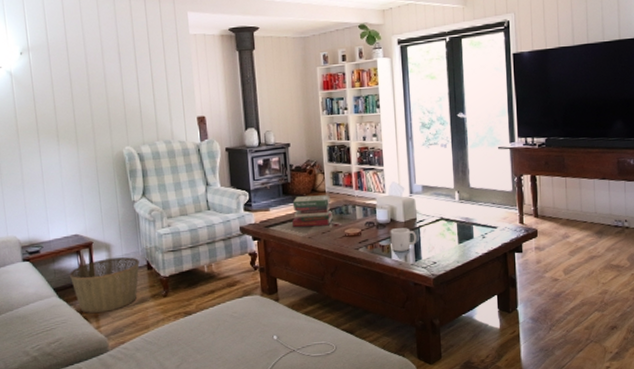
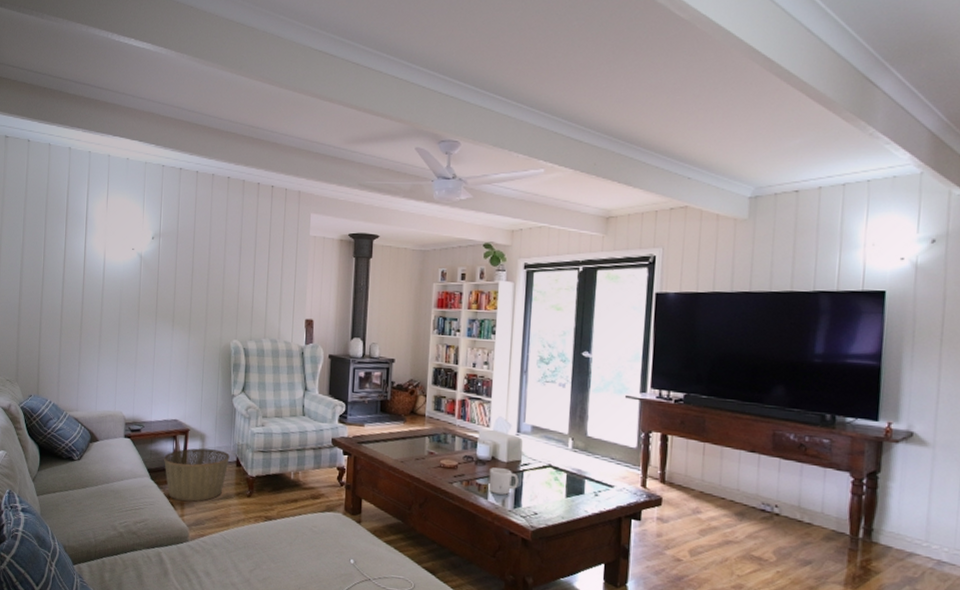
books: present [292,195,333,227] -> none [386,416,429,453]

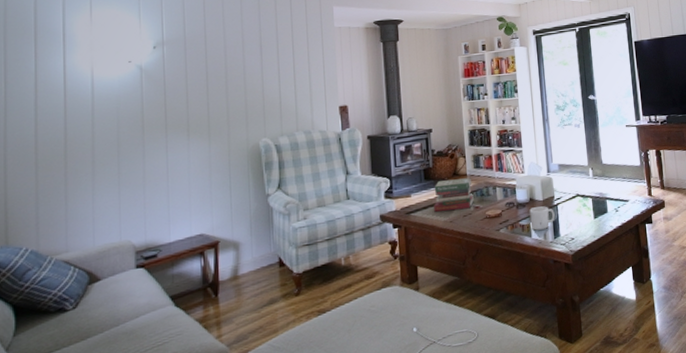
basket: present [164,448,230,502] -> none [190,254,271,322]
books: none [386,416,429,453] -> present [434,177,474,212]

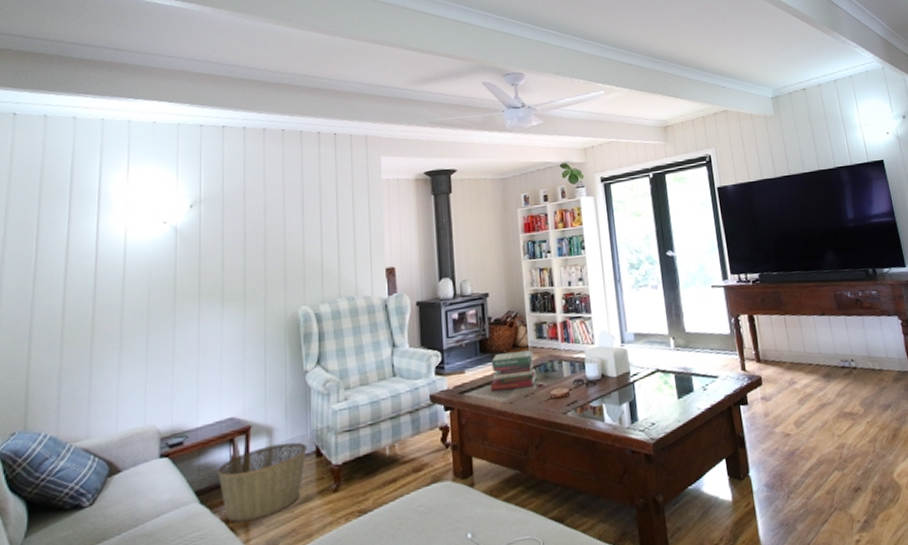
basket: none [190,254,271,322] -> present [218,442,307,523]
mug: present [529,206,555,231] -> none [601,383,632,414]

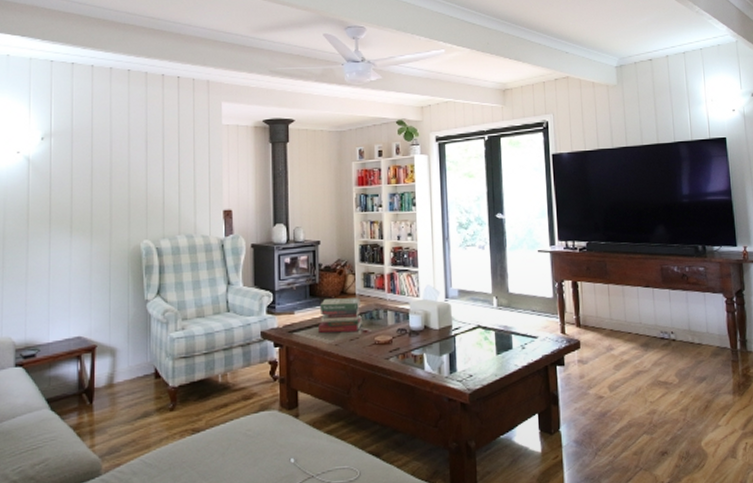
basket: present [218,442,307,523] -> none [67,363,146,430]

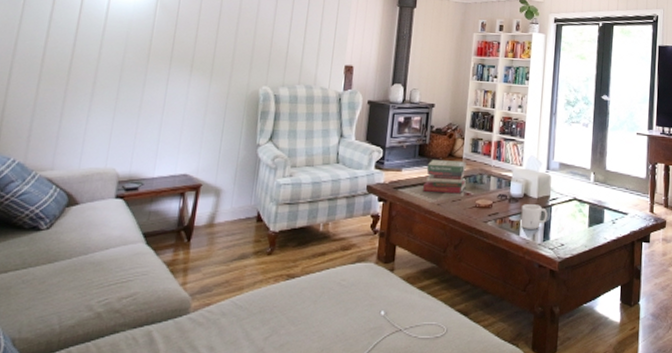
mug: none [423,336,452,363] -> present [520,204,548,229]

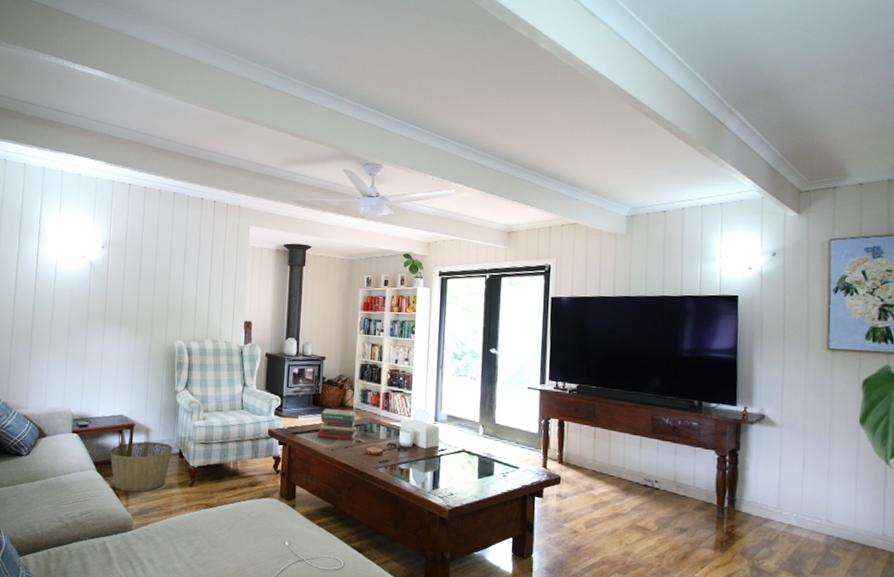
basket: none [166,205,249,267] -> present [110,441,173,493]
mug: present [520,204,548,229] -> none [410,453,437,478]

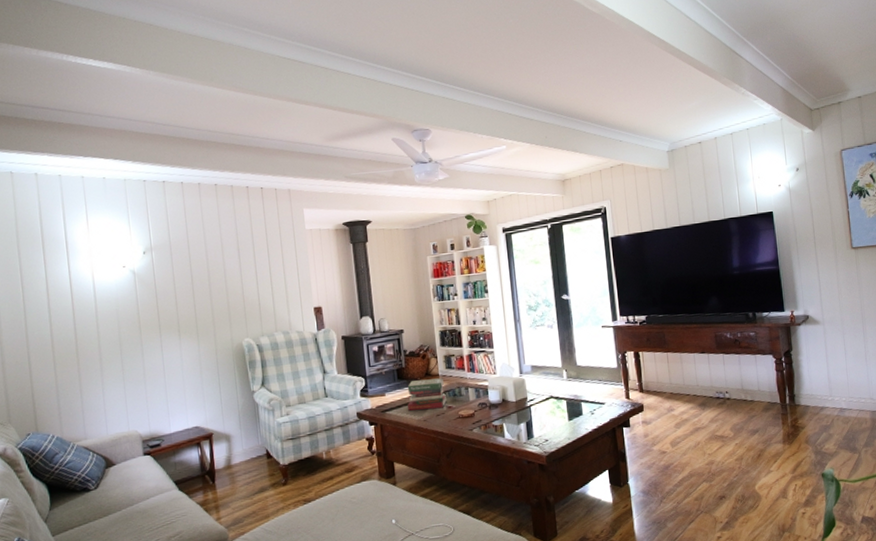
basket: present [110,441,173,493] -> none [190,446,259,505]

